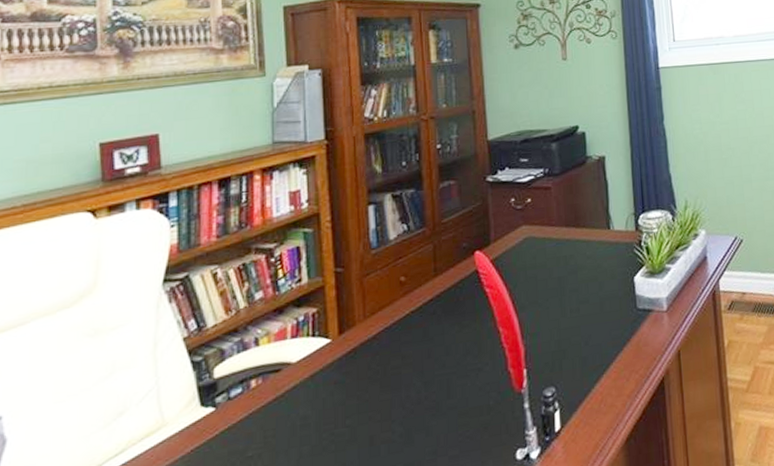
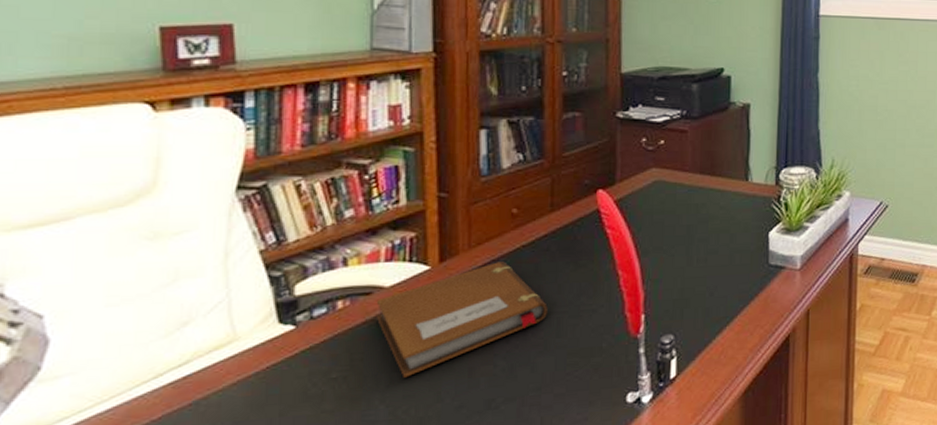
notebook: none [285,328,438,451] -> present [376,262,548,378]

